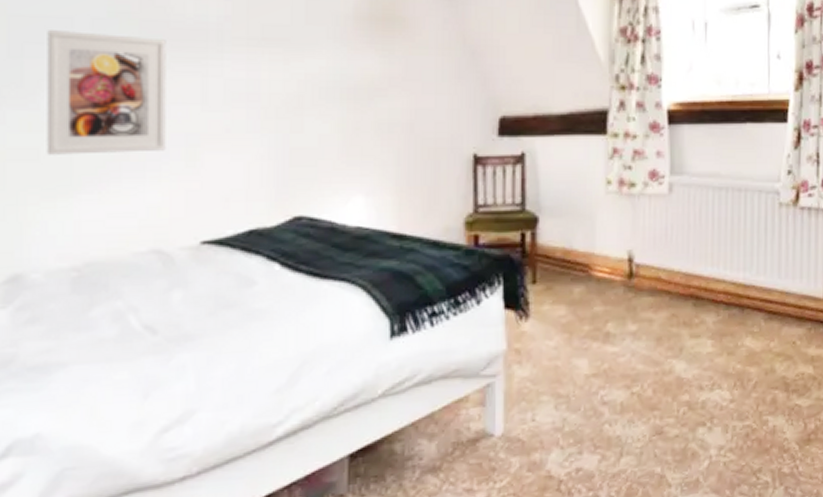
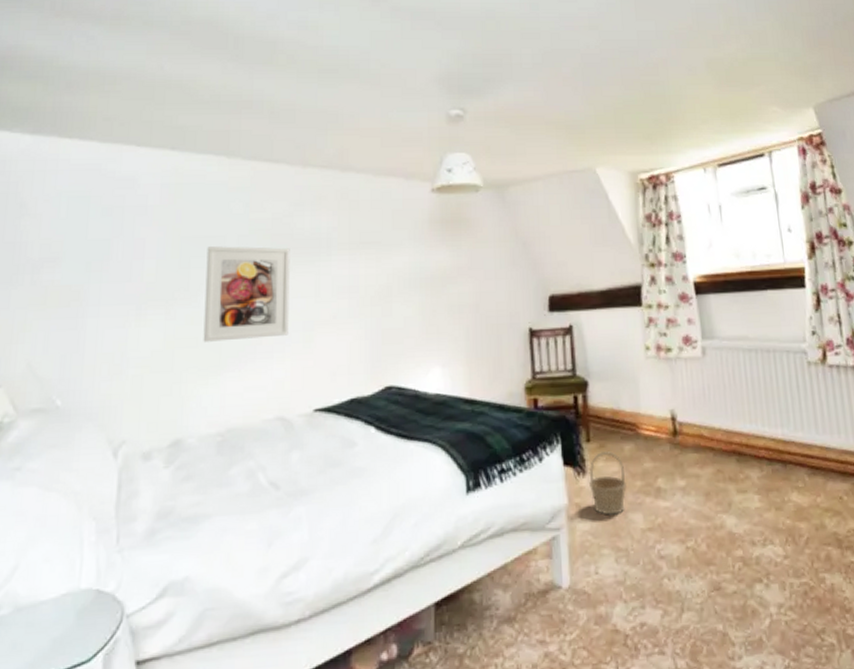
basket: none [532,293,573,361] -> present [589,451,627,515]

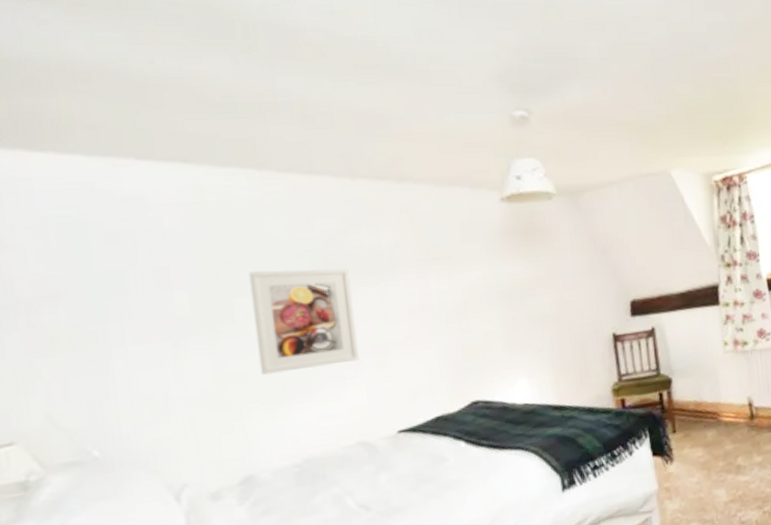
basket: present [589,451,627,515] -> none [676,439,710,494]

